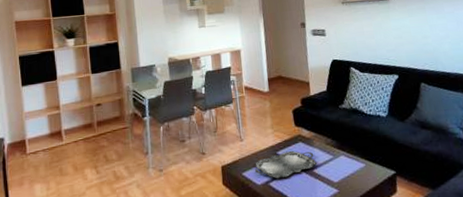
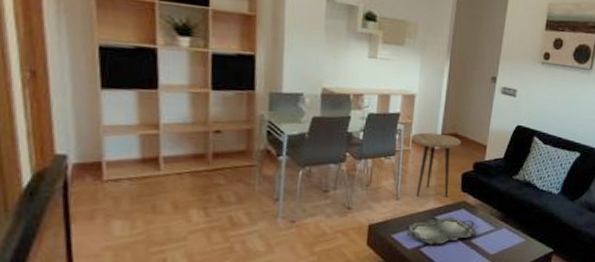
side table: none [243,78,286,136] -> present [410,132,461,197]

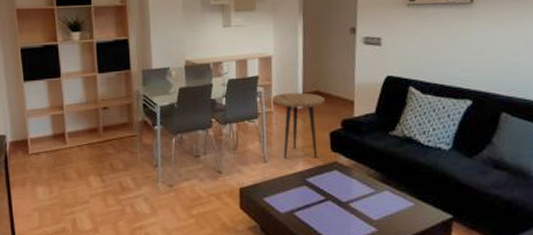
serving tray: present [406,216,477,245] -> none [278,178,355,209]

